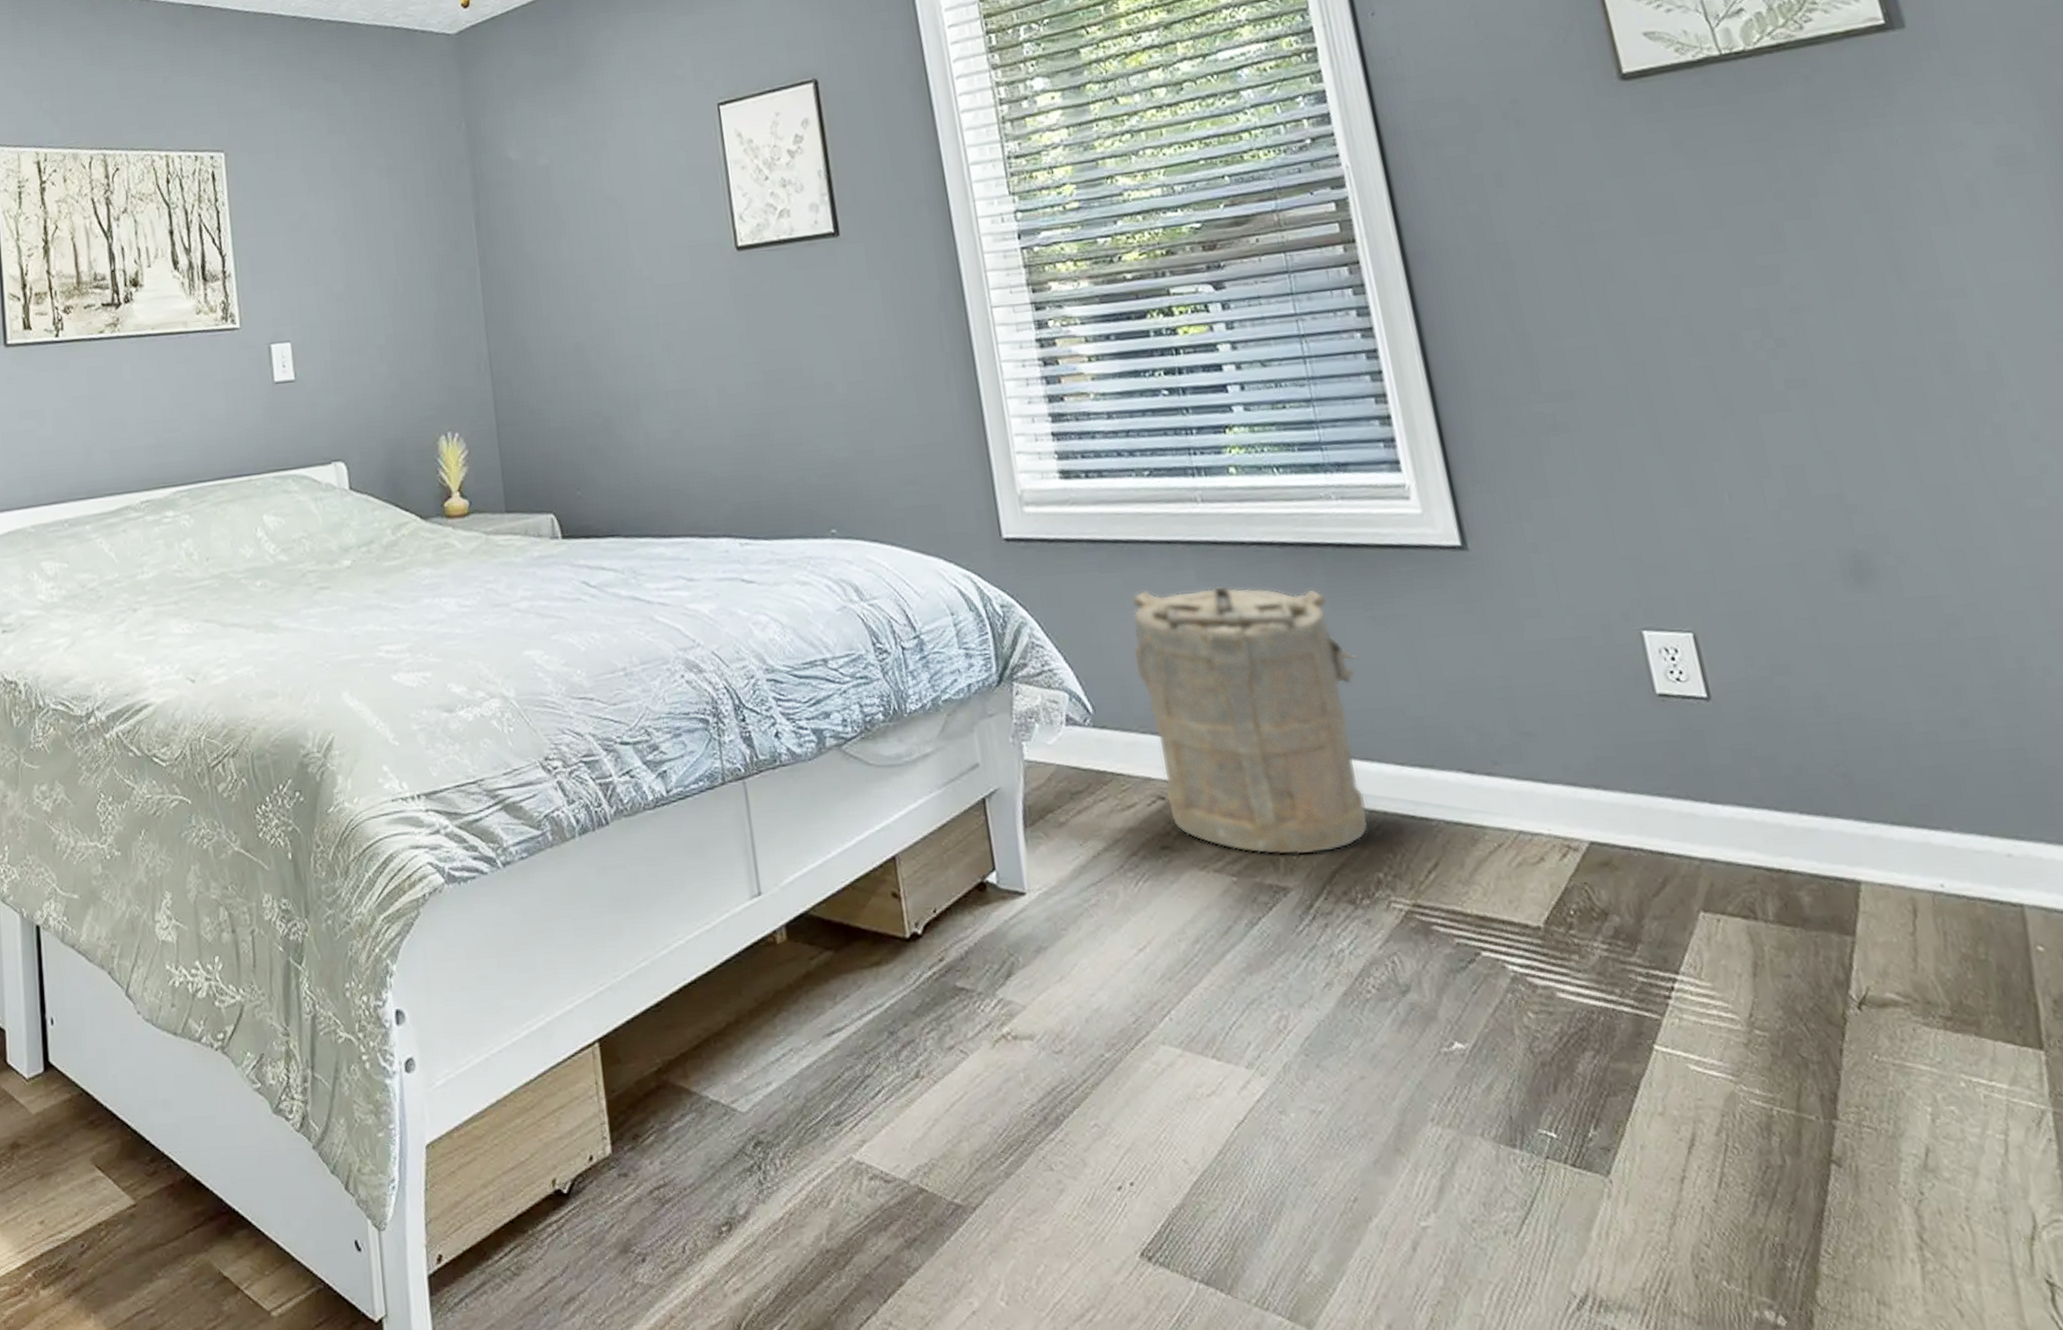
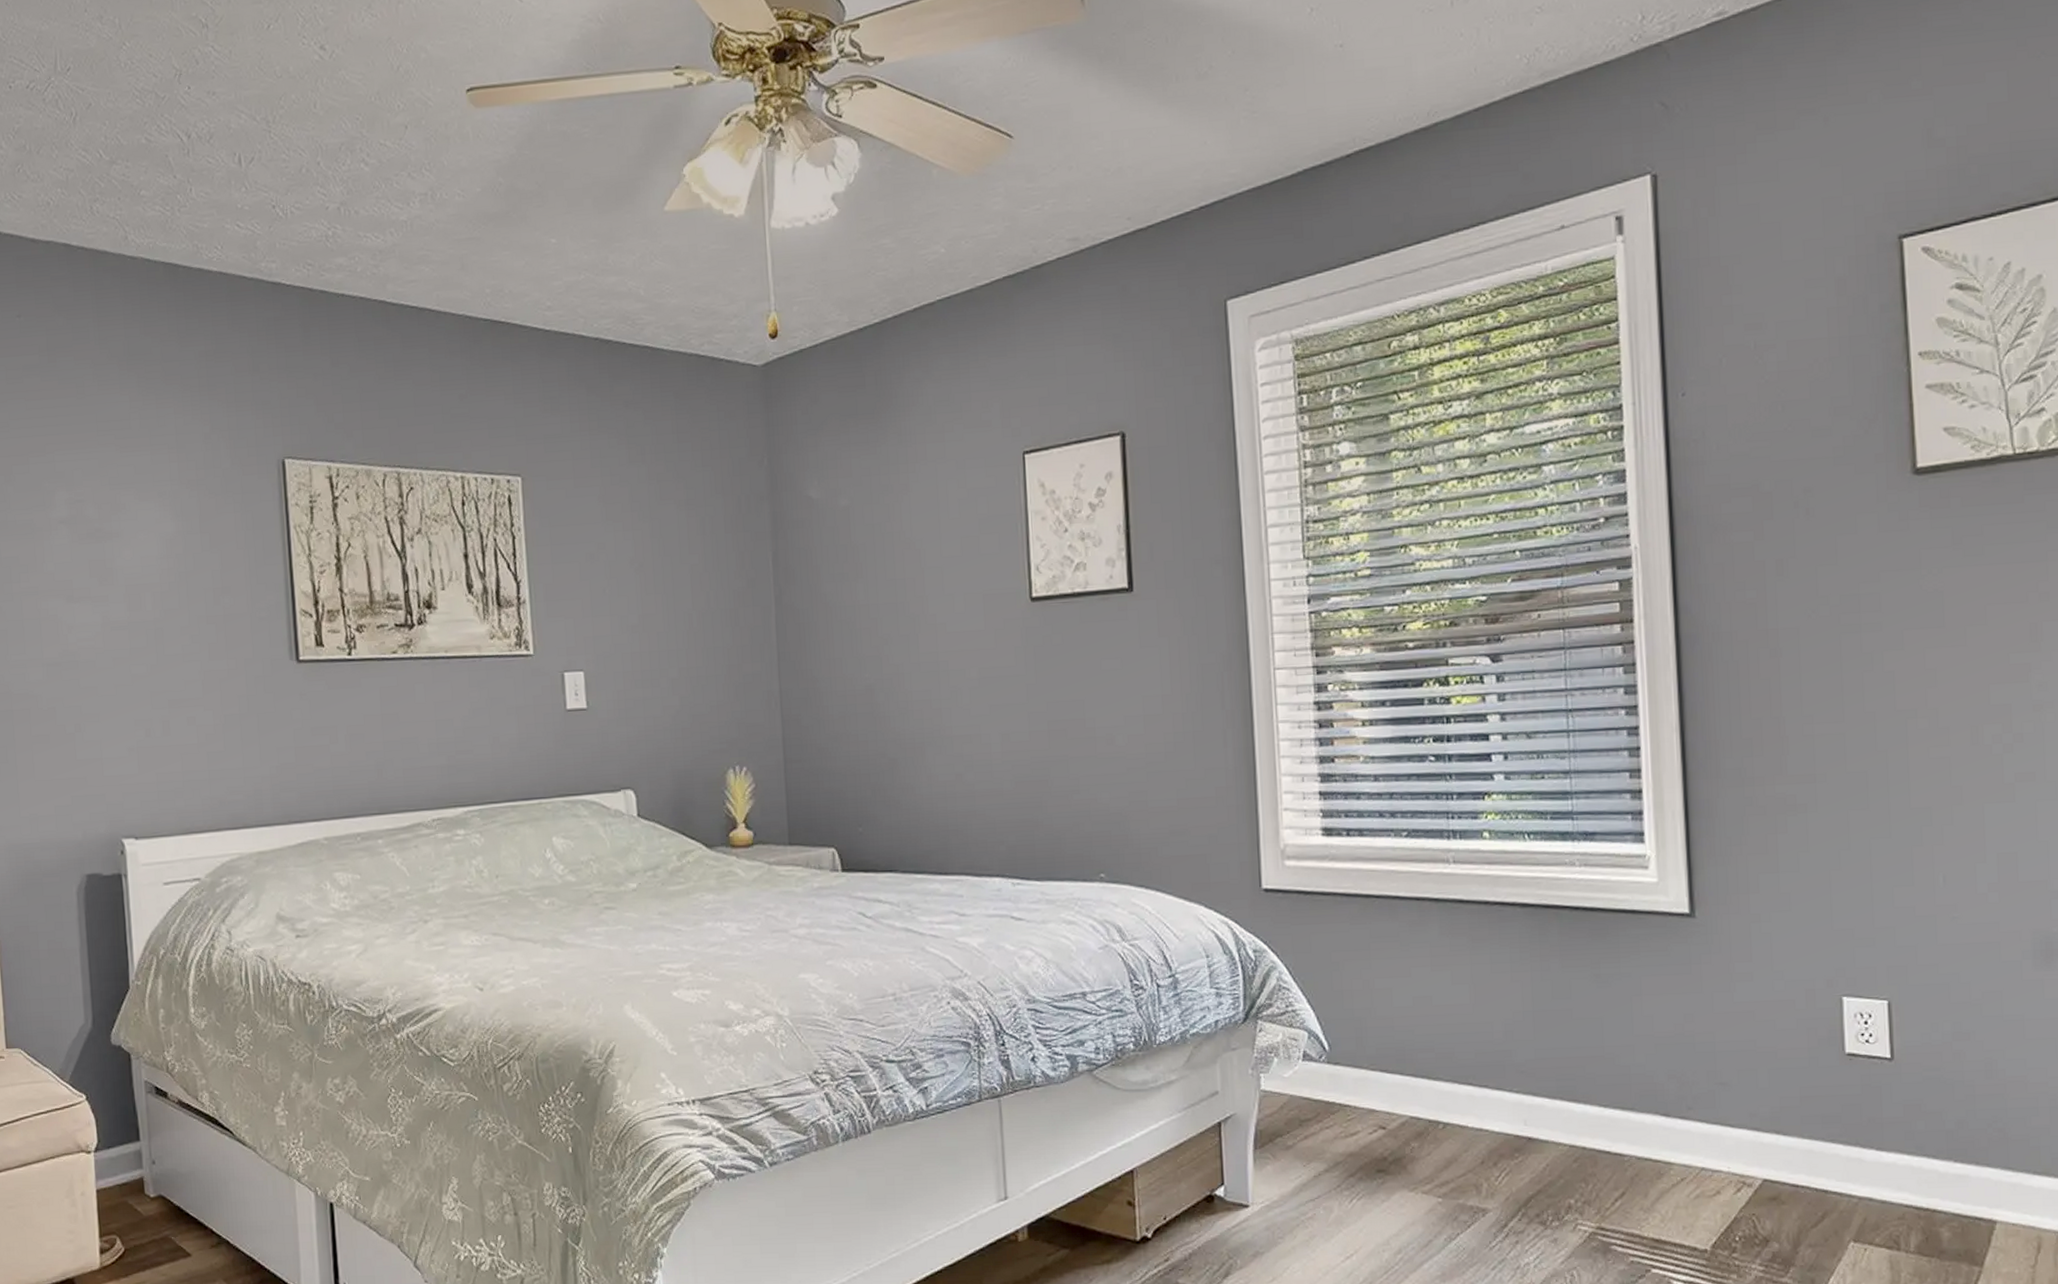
laundry hamper: present [1131,585,1369,856] -> none [1372,940,1580,1182]

